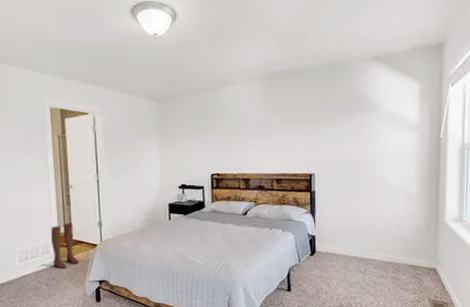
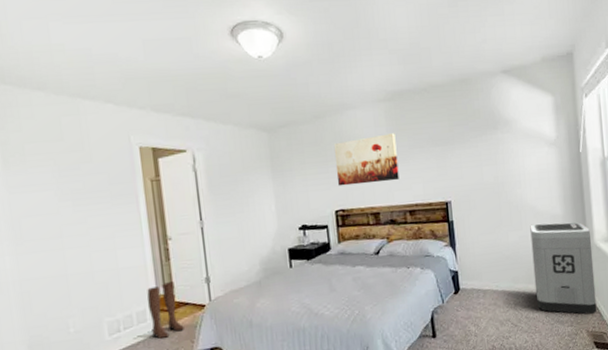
wall art: none [214,109,270,153] -> present [333,133,399,186]
trash can: none [384,200,443,285] -> present [530,222,597,315]

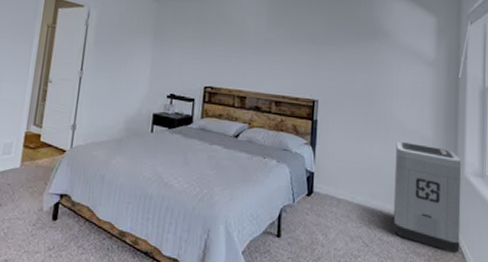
boots: present [147,282,184,340] -> none [12,121,44,175]
wall art: present [333,133,399,186] -> none [211,23,274,70]

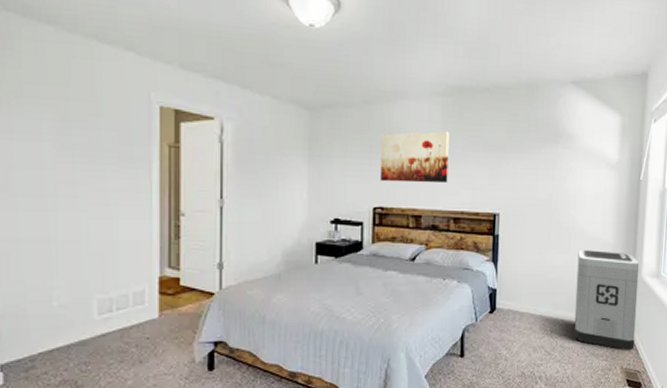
wall art: none [211,23,274,70] -> present [379,131,450,184]

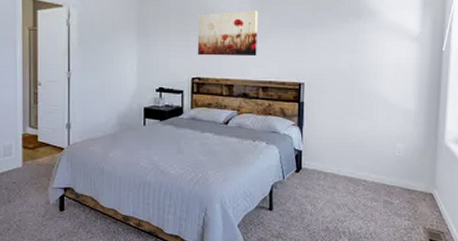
trash can: present [574,249,640,350] -> none [376,116,443,211]

